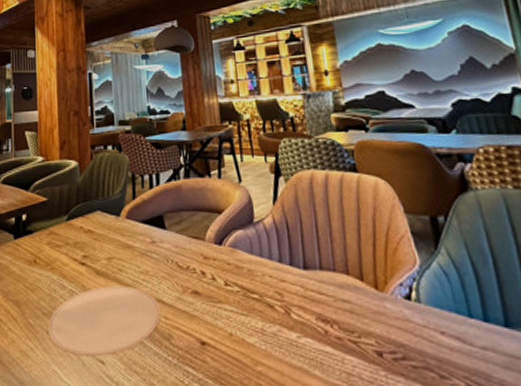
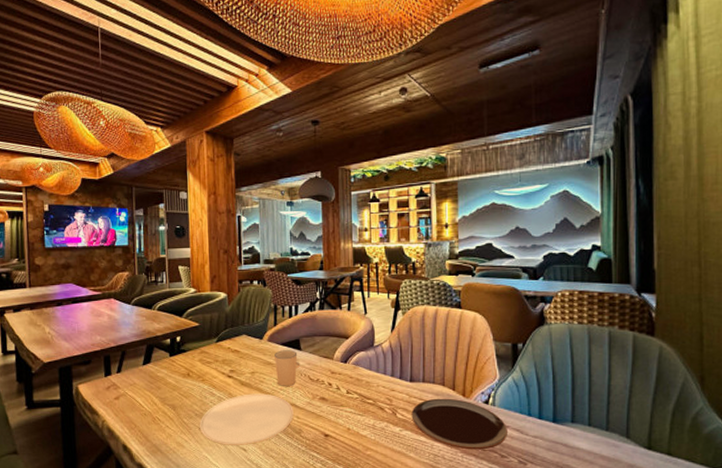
cup: none [134,229,166,276] -> present [274,350,300,386]
plate: none [309,291,445,367] -> present [411,398,507,450]

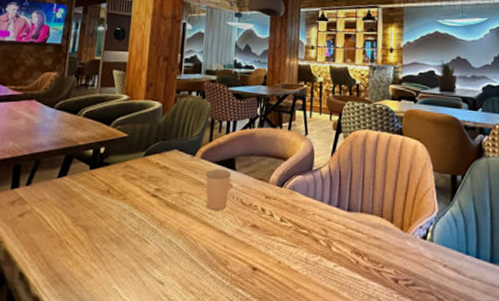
plate: present [200,393,294,446] -> none [113,216,221,279]
plate: present [411,398,507,450] -> none [347,231,445,291]
planter: none [495,231,516,266] -> present [437,60,457,95]

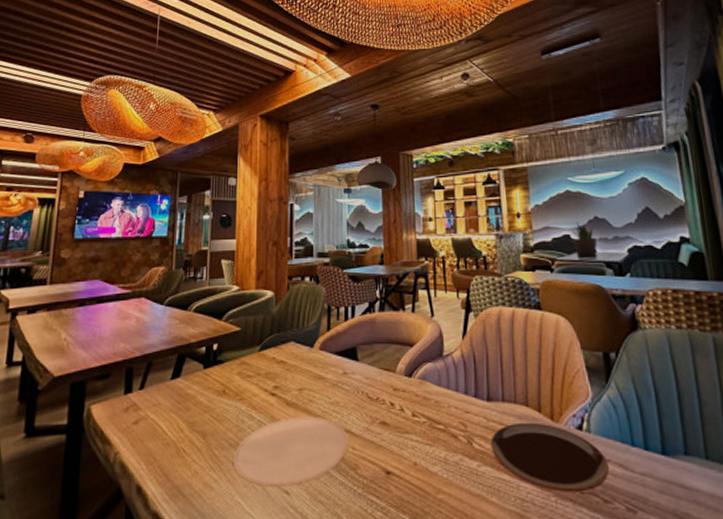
plate: none [113,216,221,279] -> present [234,416,348,488]
cup: present [205,169,233,210] -> none [327,361,357,407]
plate: none [347,231,445,291] -> present [490,422,609,492]

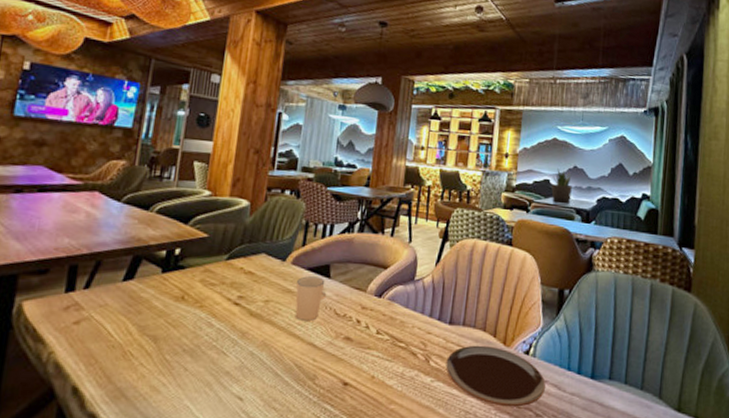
plate: present [234,416,348,488] -> none [186,327,310,394]
cup: none [327,361,357,407] -> present [295,276,327,321]

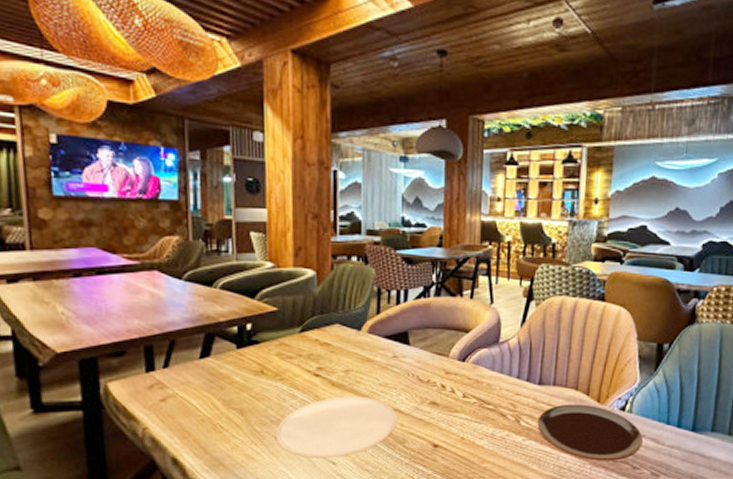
plate: none [186,327,310,394] -> present [276,396,397,459]
cup: present [295,276,327,321] -> none [376,344,408,388]
planter: present [551,168,572,206] -> none [649,212,673,253]

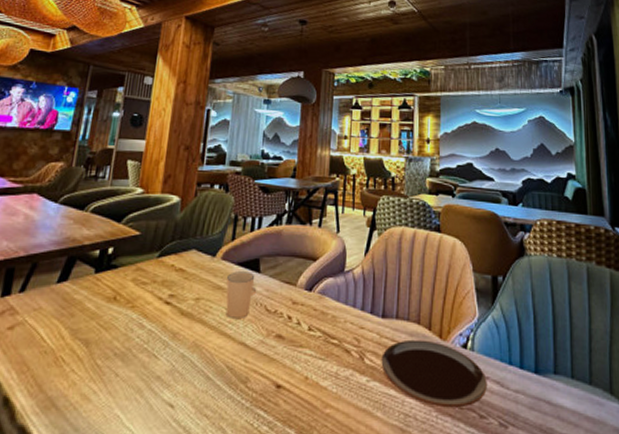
plate: present [276,396,397,459] -> none [117,327,242,401]
cup: none [376,344,408,388] -> present [225,271,257,318]

